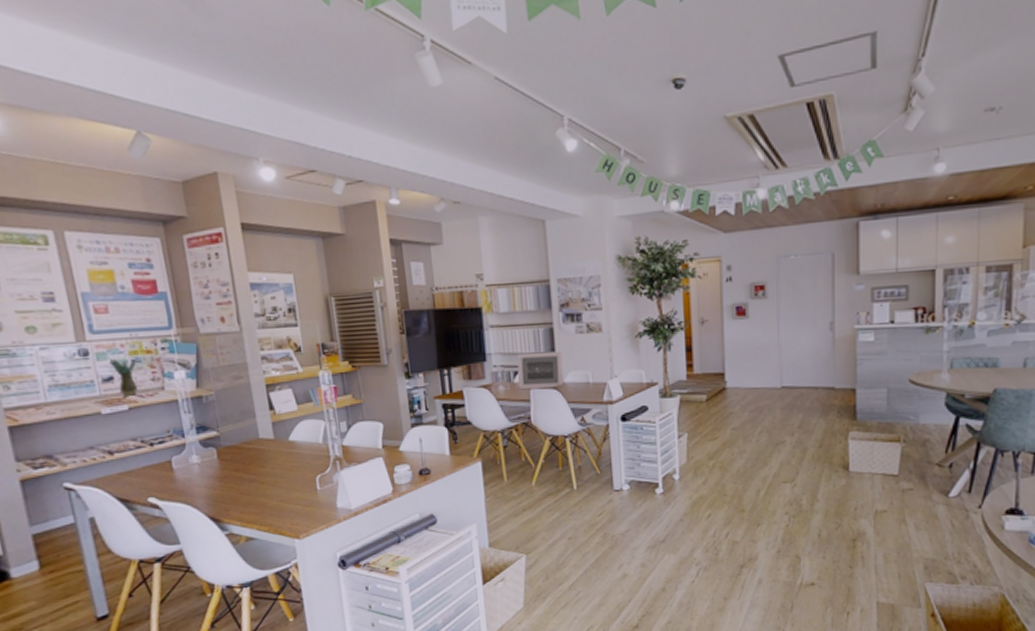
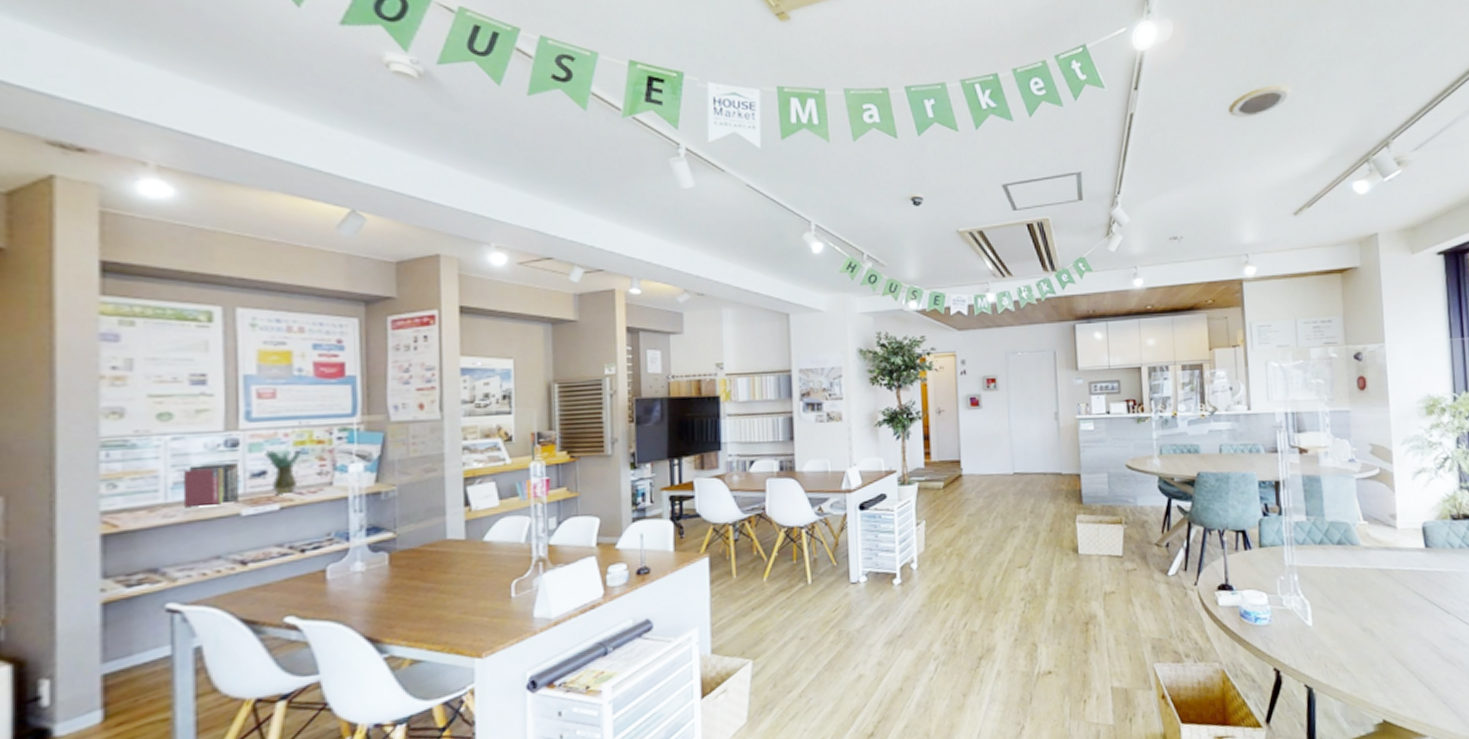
books: none [53,370,97,406] -> present [182,463,238,507]
picture frame: present [516,351,564,390] -> none [753,439,802,480]

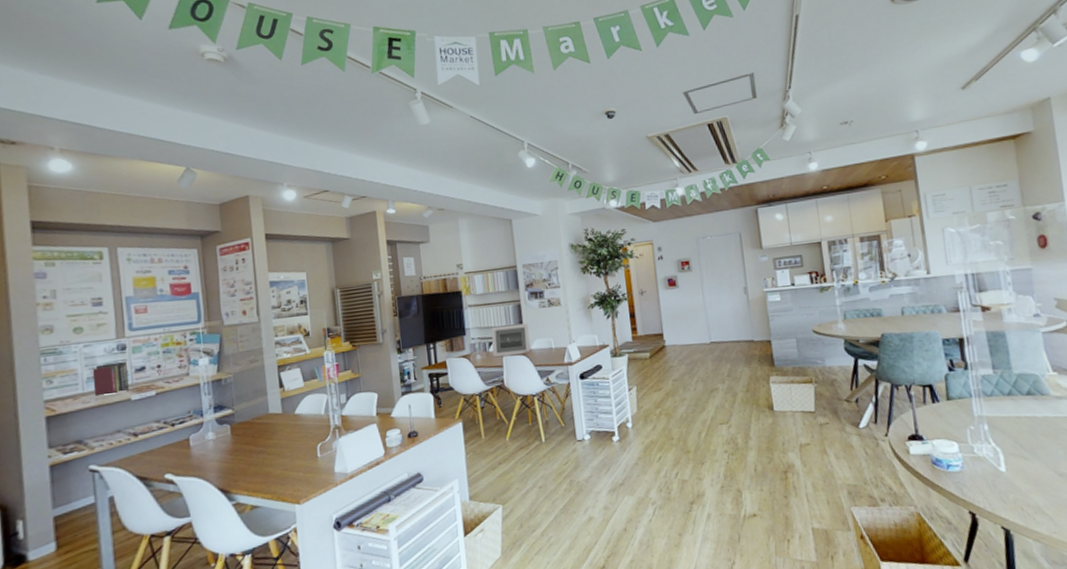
vase: present [265,449,302,496] -> none [143,351,167,385]
picture frame: none [753,439,802,480] -> present [491,323,531,358]

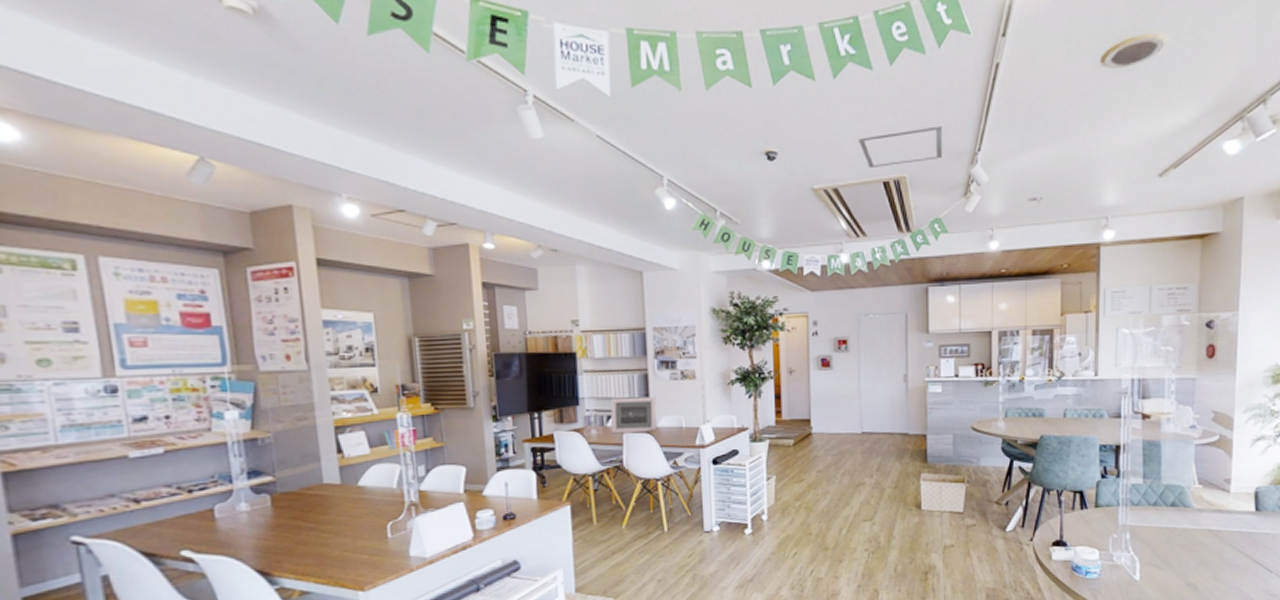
books: present [92,362,129,395] -> none [68,408,124,448]

